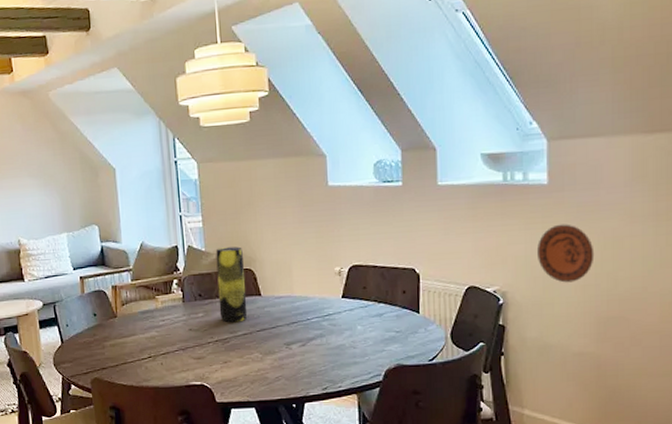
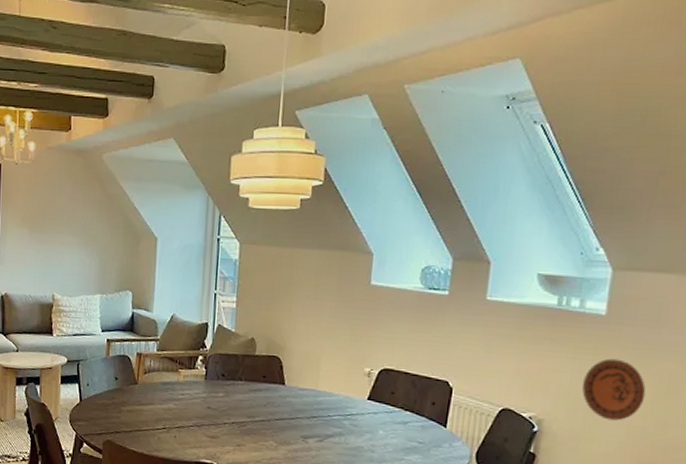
vase: present [216,246,248,323] -> none [240,331,273,408]

